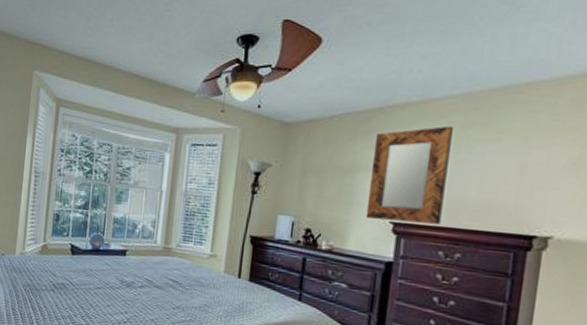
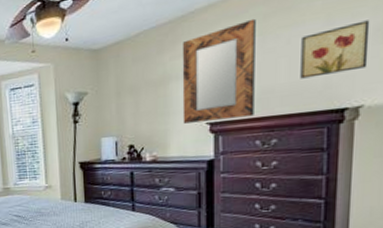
wall art: none [491,151,567,199] -> present [300,20,370,79]

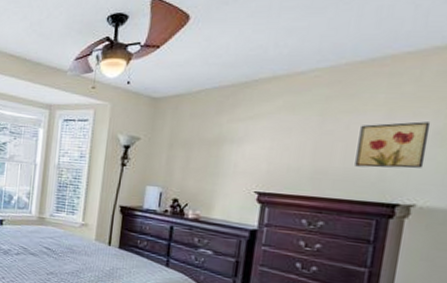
home mirror: present [182,18,256,124] -> none [231,98,318,194]

